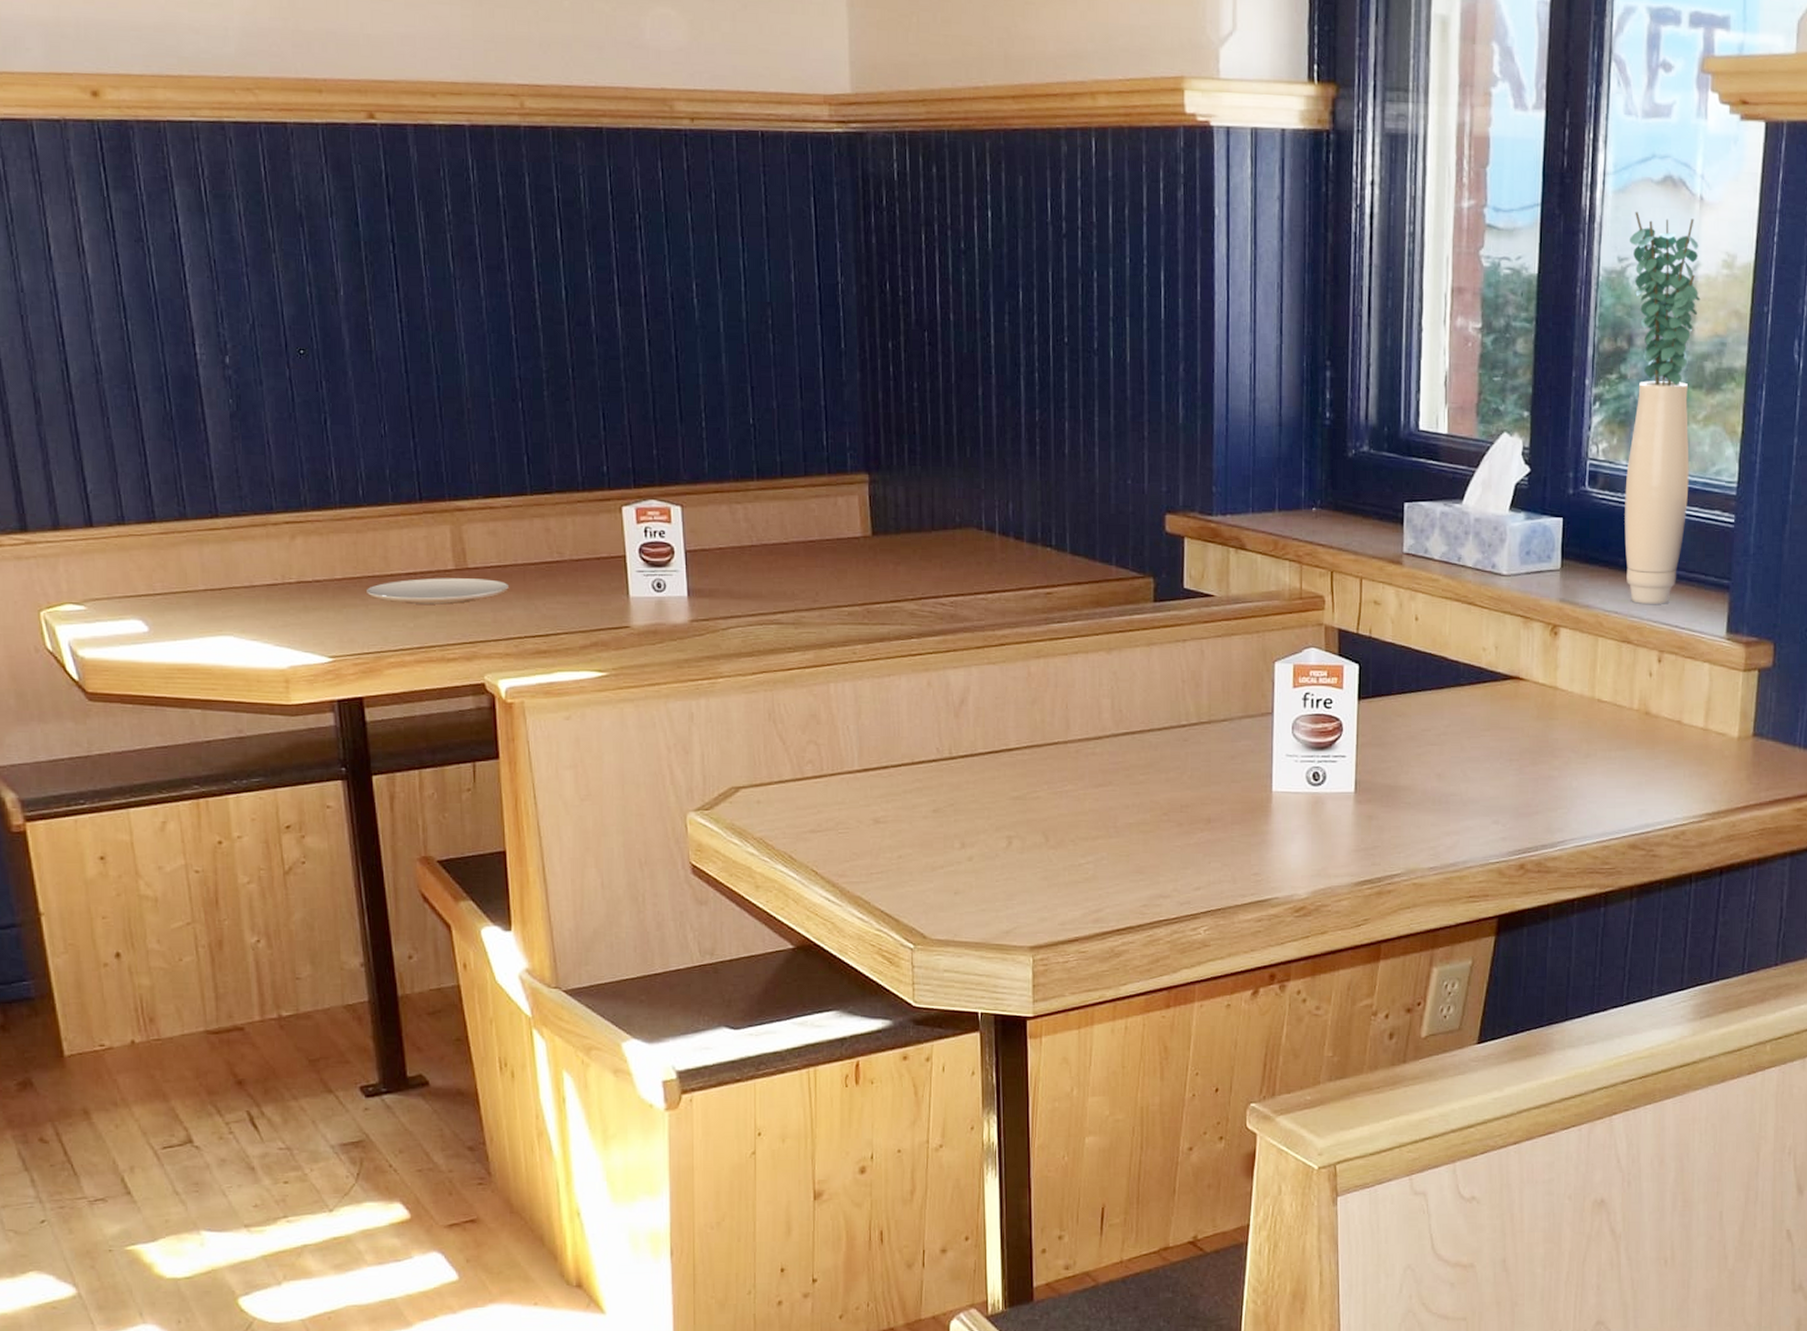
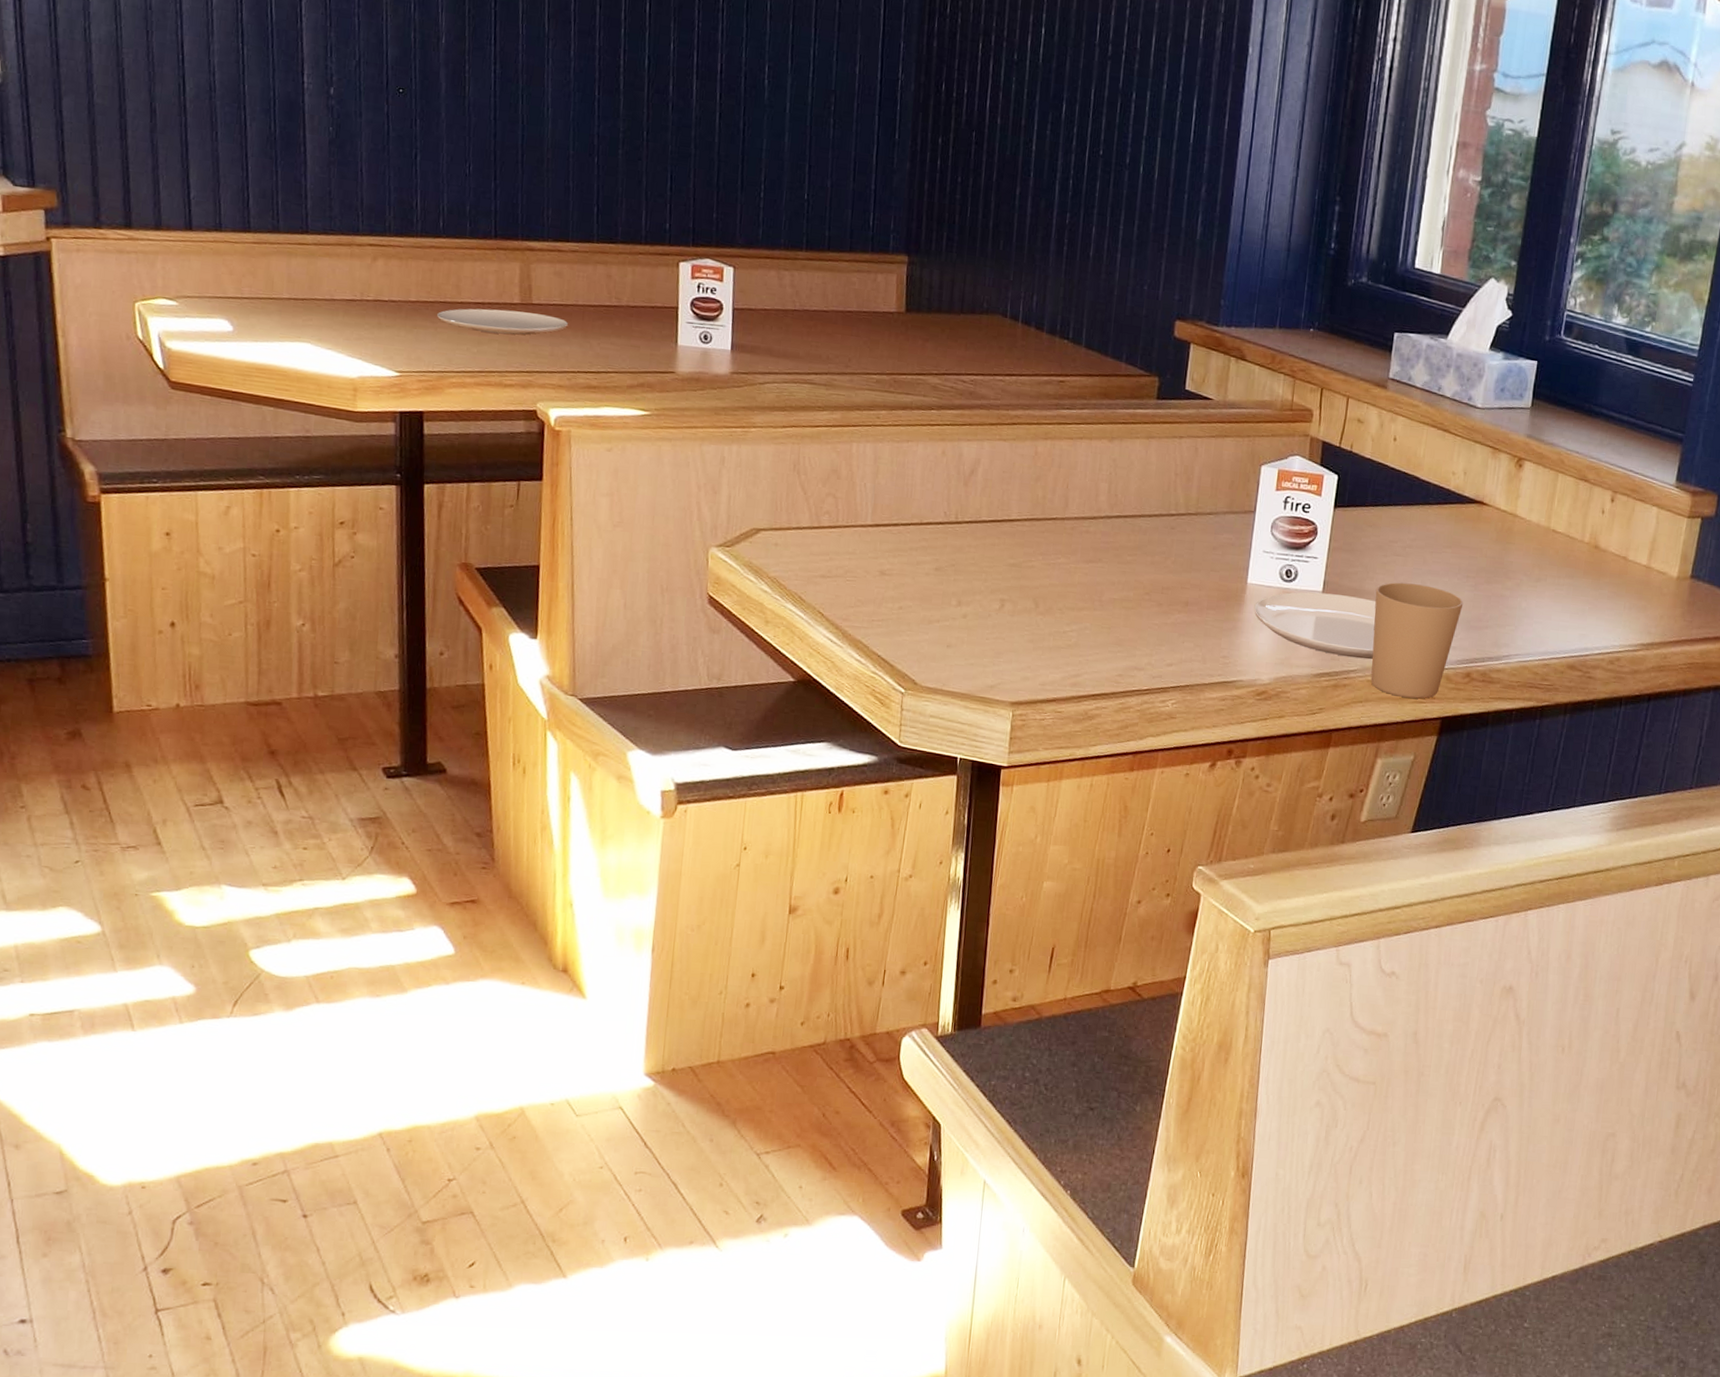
plate: none [1282,794,1417,861] -> present [1254,592,1377,660]
dixie cup: none [1412,774,1509,898] -> present [1370,582,1464,699]
vase: present [1624,211,1701,604] -> none [1589,90,1686,450]

